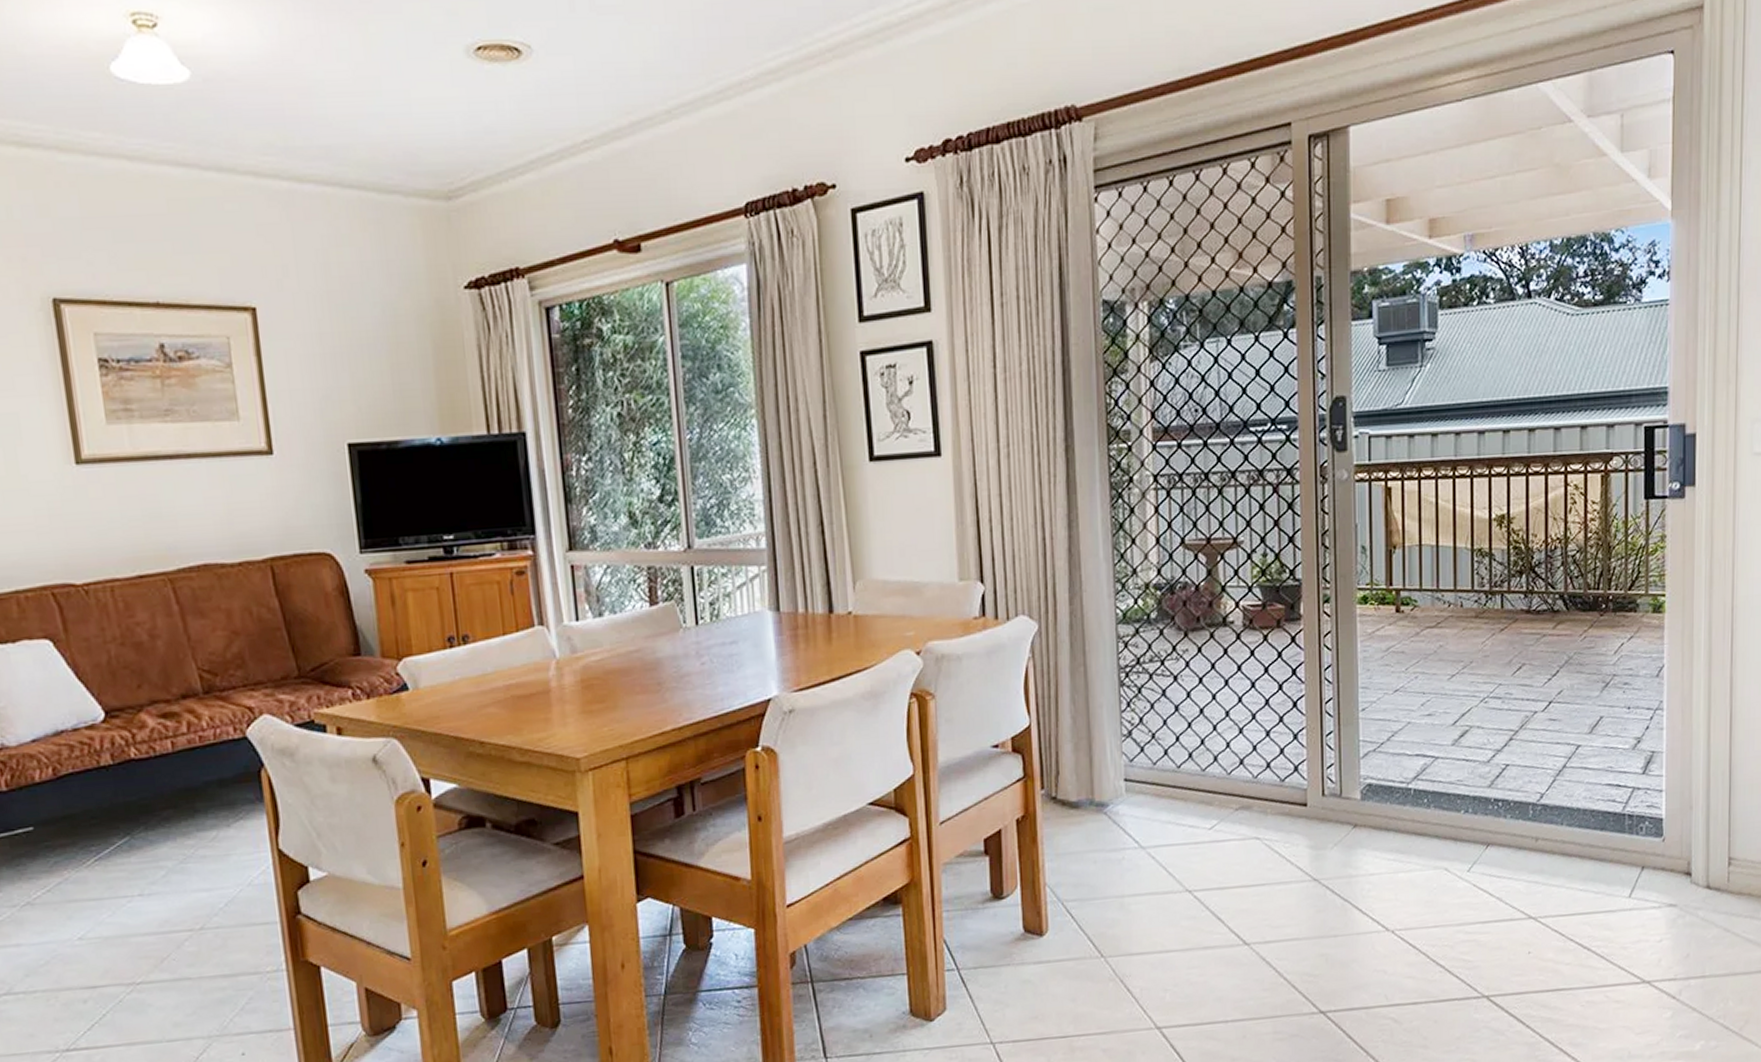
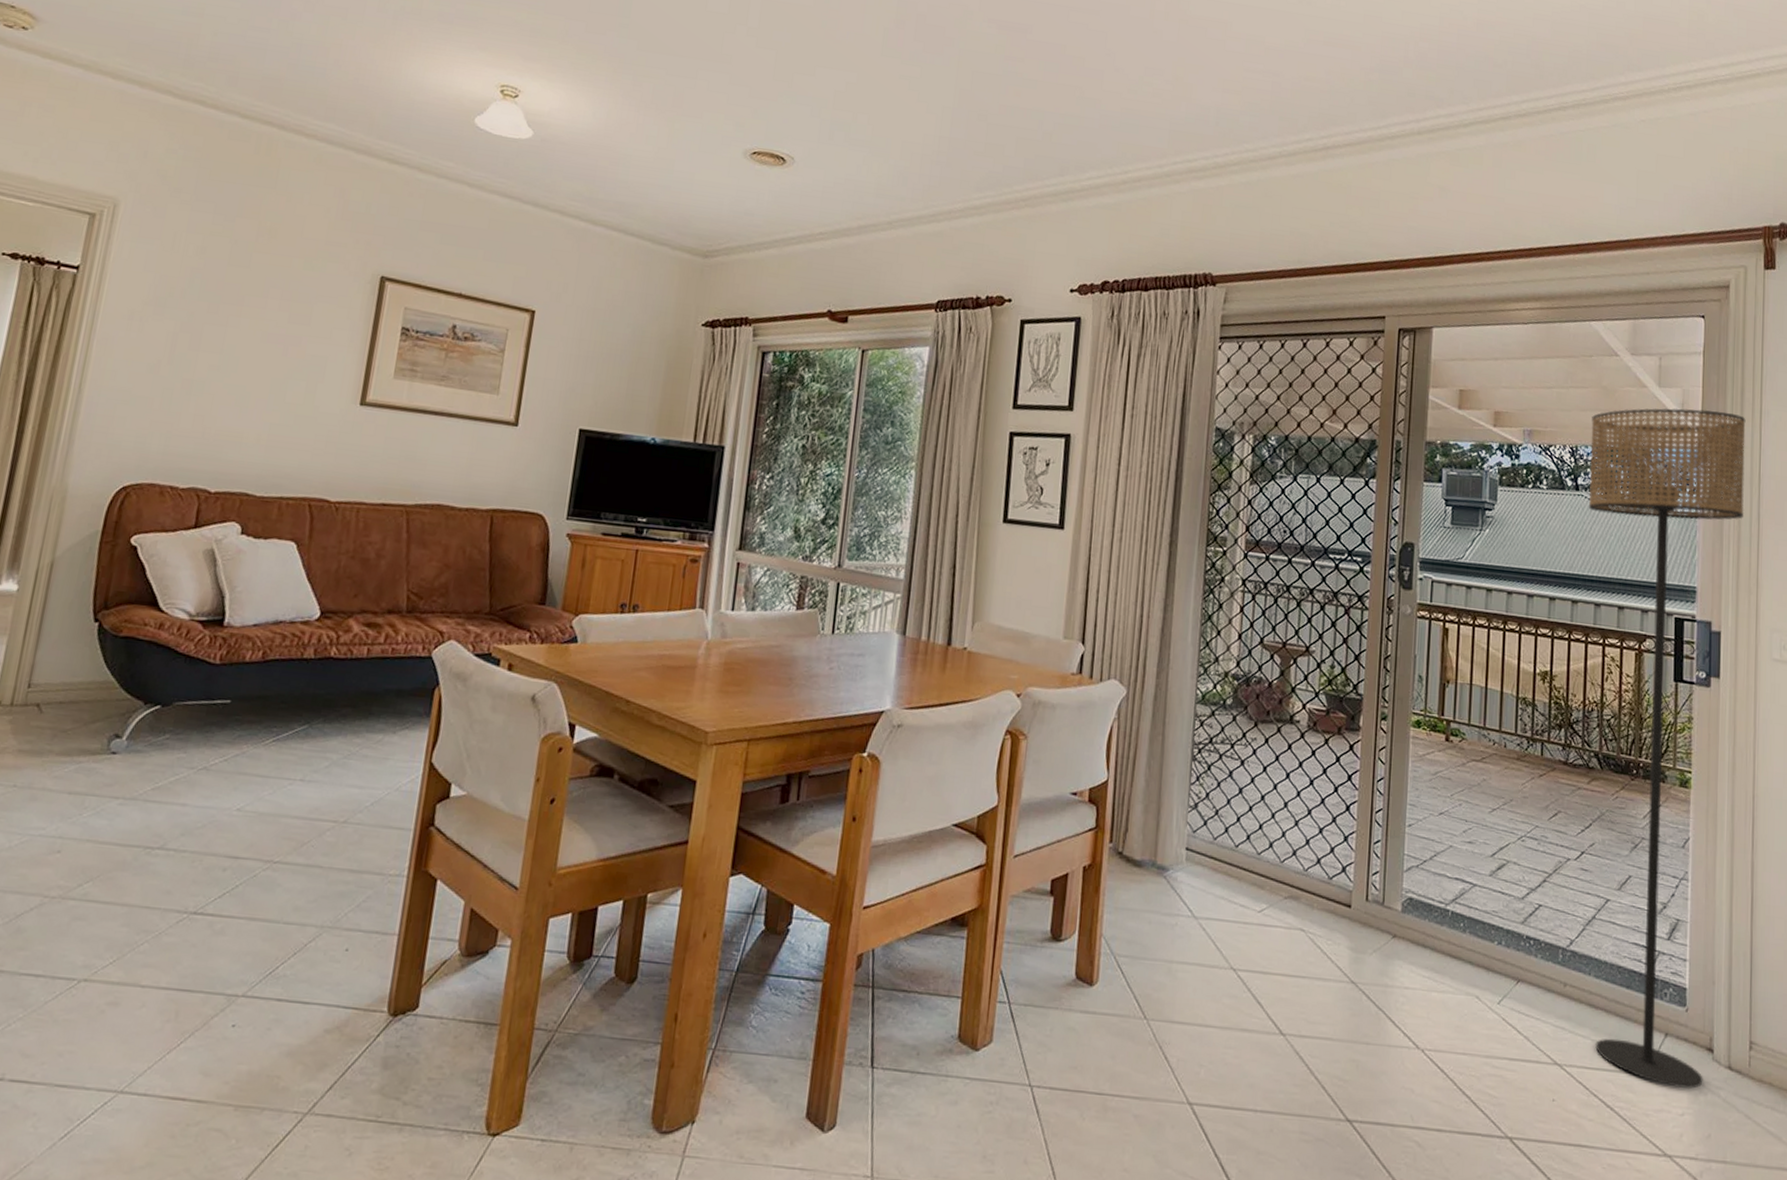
floor lamp: none [1543,169,1723,917] -> present [1588,407,1746,1089]

